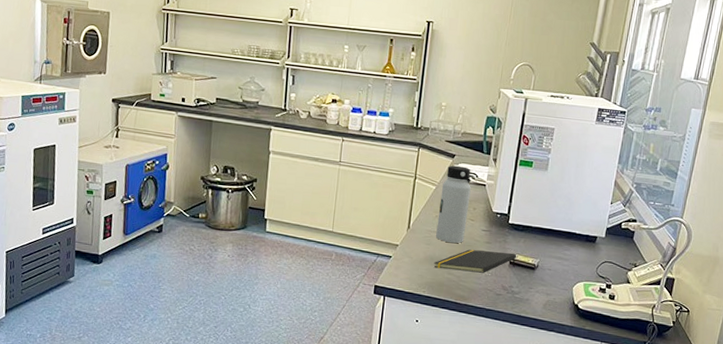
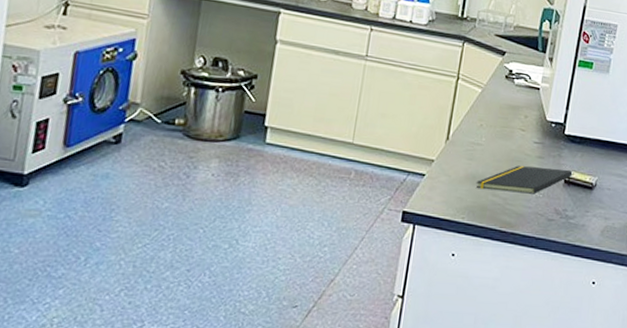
water bottle: present [436,165,472,244] -> none [480,64,524,159]

